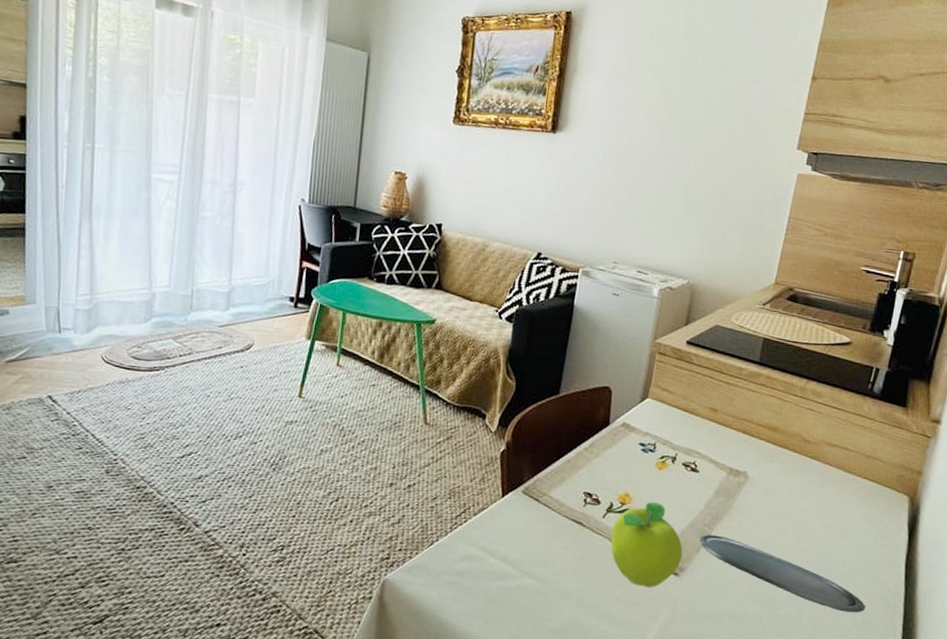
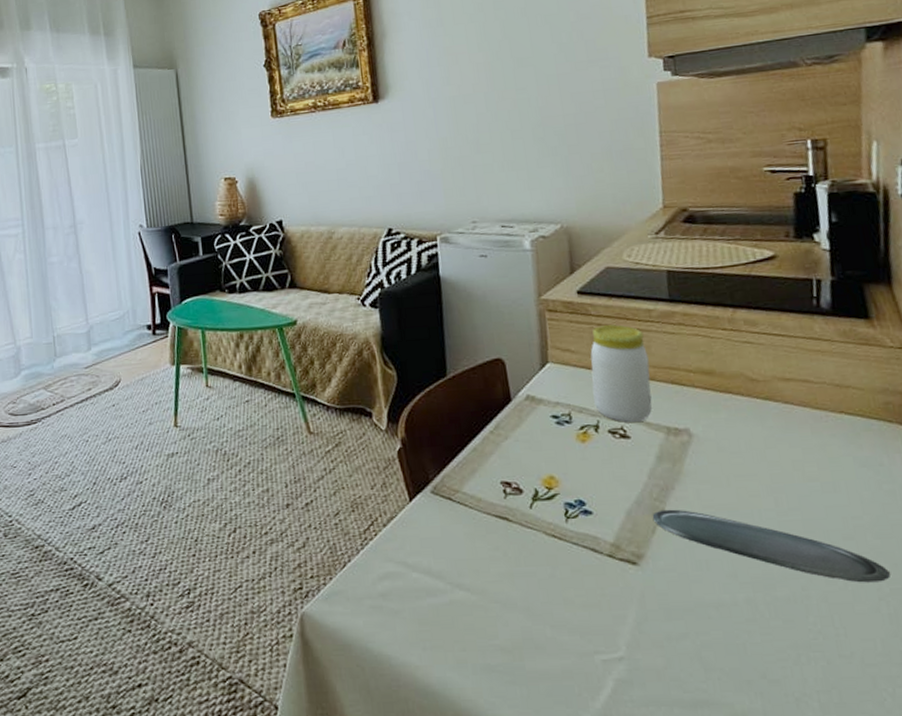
fruit: present [610,502,683,587] -> none [543,481,637,584]
jar: none [677,374,731,460] -> present [590,324,652,422]

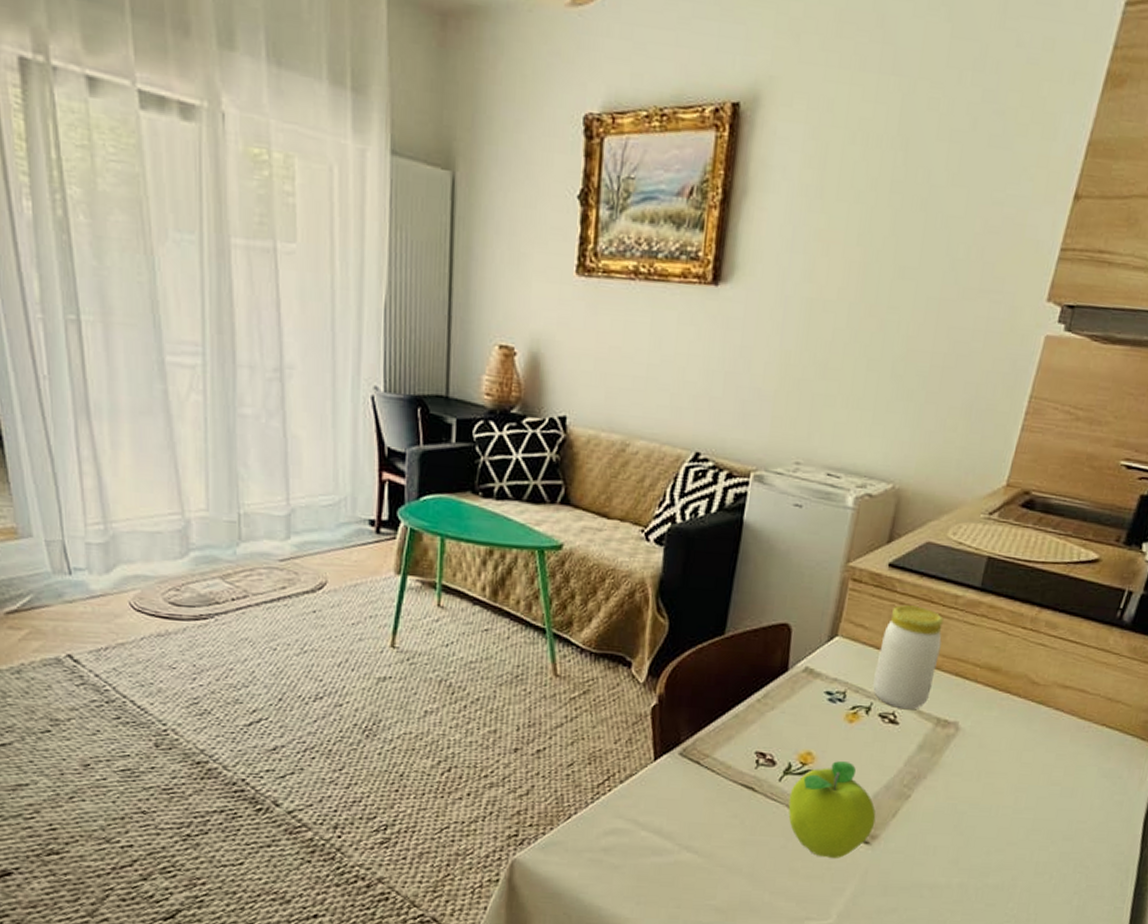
fruit: none [543,481,637,584] -> present [788,761,876,858]
oval tray: present [652,509,891,583] -> none [896,796,1092,879]

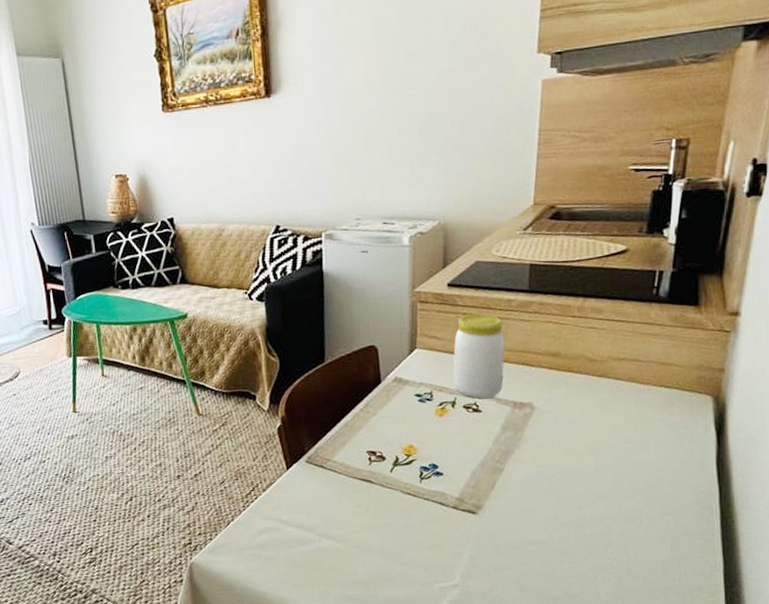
fruit: present [788,761,876,858] -> none [401,448,478,530]

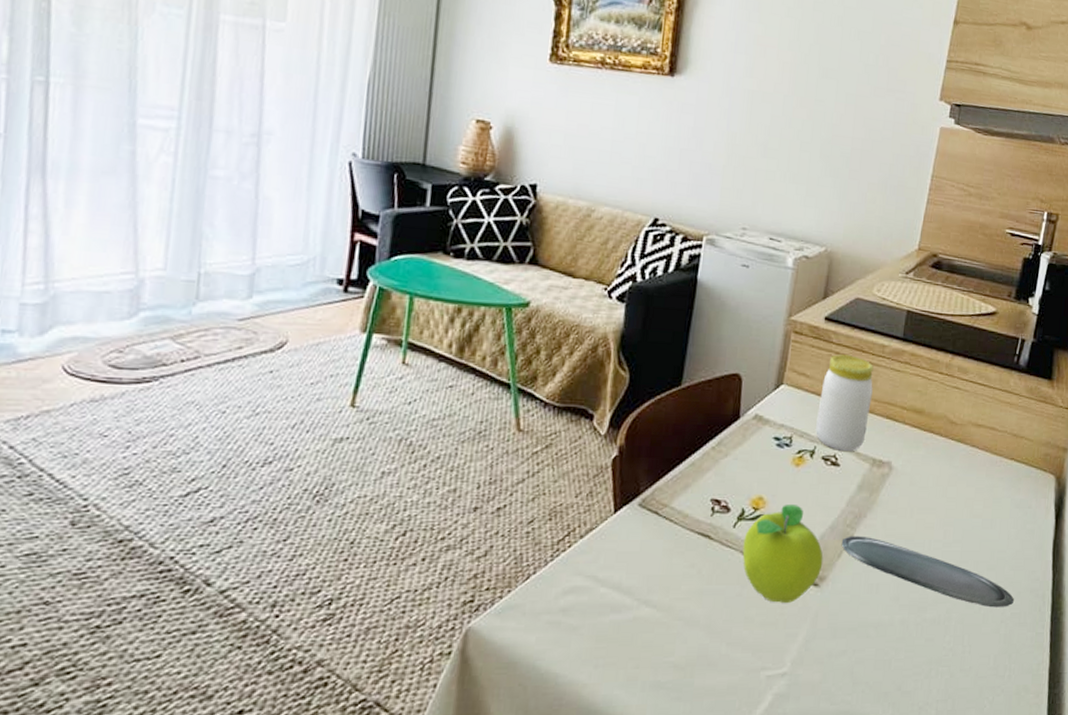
fruit: none [401,448,478,530] -> present [742,505,823,603]
oval tray: none [493,469,677,521] -> present [841,536,1014,608]

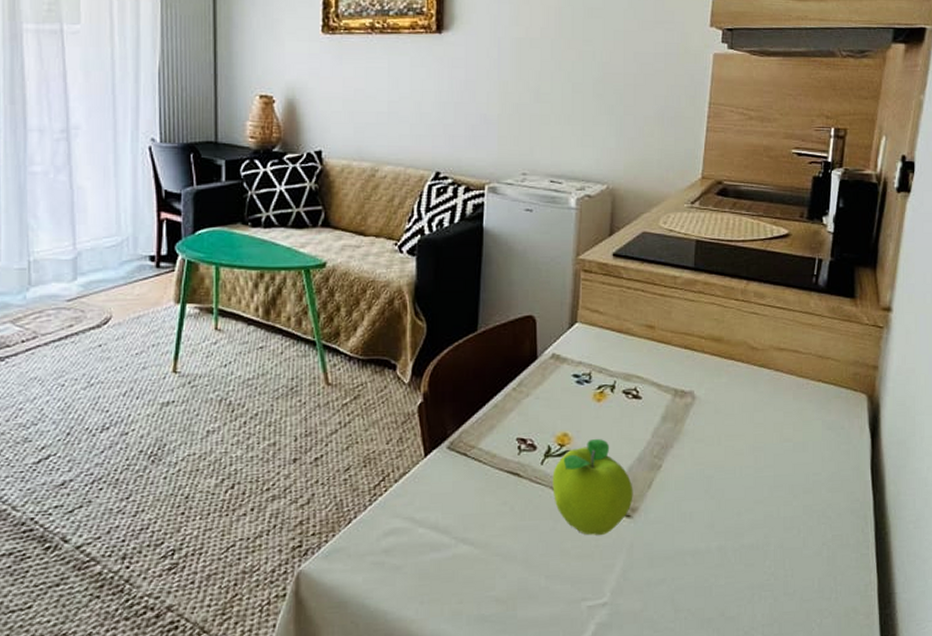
jar: present [816,354,874,451] -> none [614,289,668,383]
oval tray: present [841,536,1014,608] -> none [650,466,834,531]

